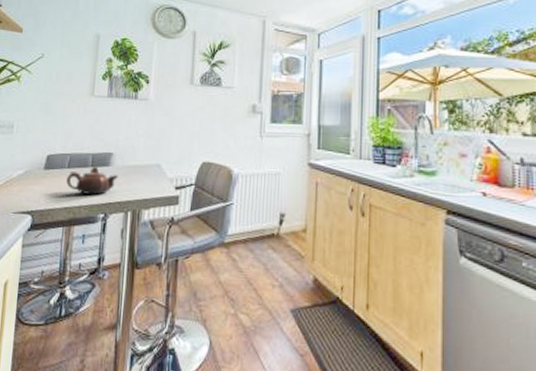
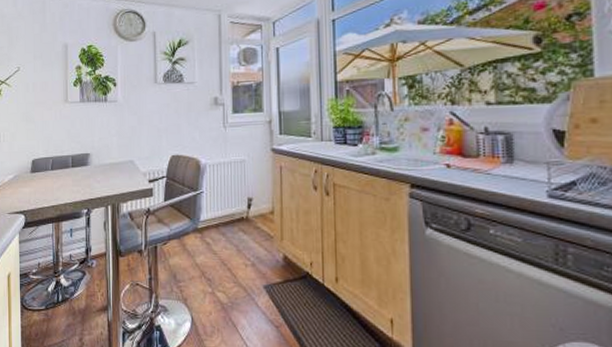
teapot: present [66,166,118,195] -> none [51,166,96,193]

